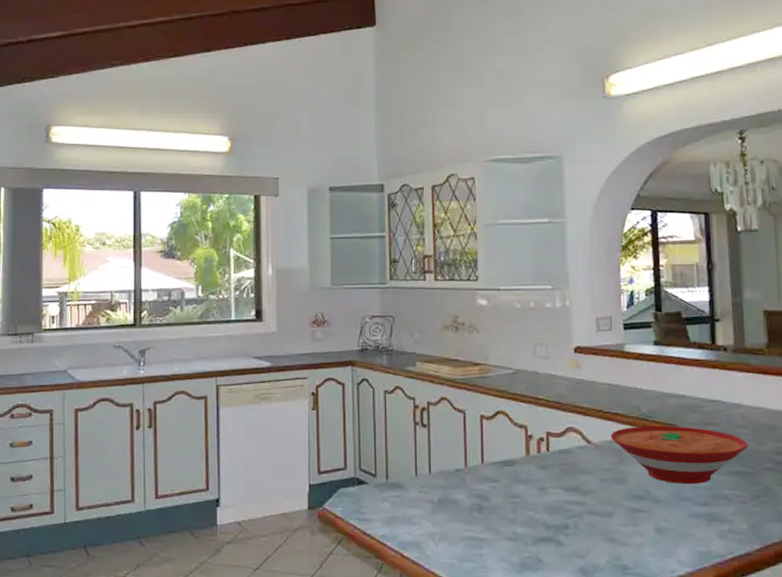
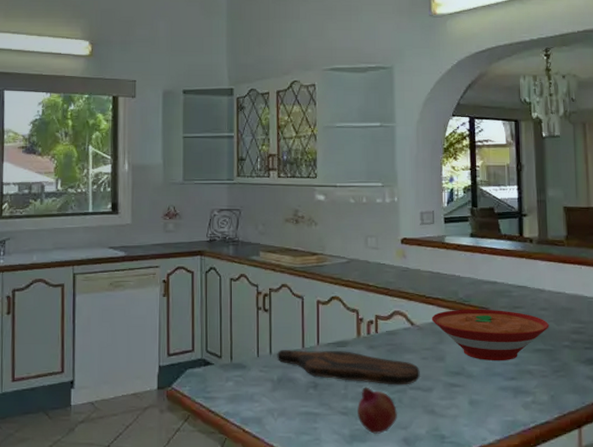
cutting board: none [437,468,598,510] -> present [277,349,420,385]
fruit: none [528,511,573,563] -> present [358,387,397,434]

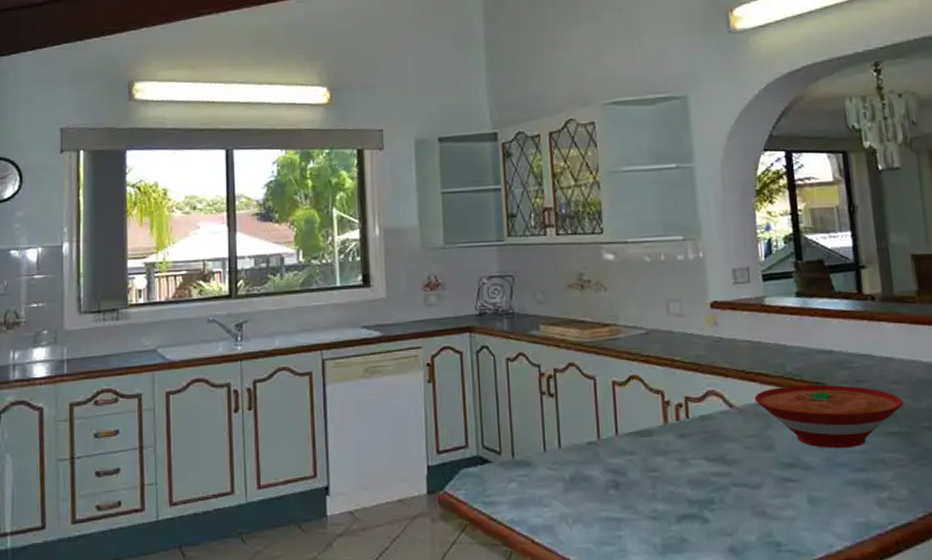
cutting board: present [277,349,420,385] -> none [567,441,745,482]
fruit: present [358,387,397,434] -> none [669,485,720,542]

